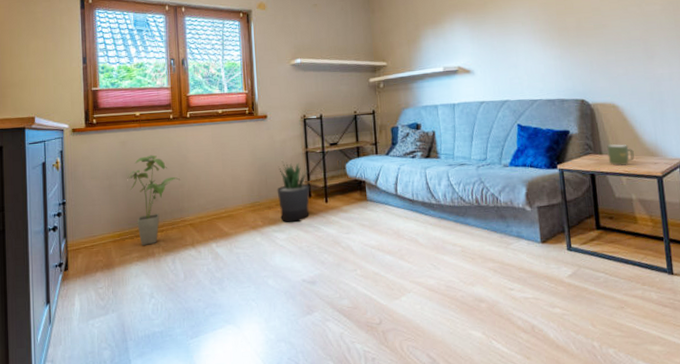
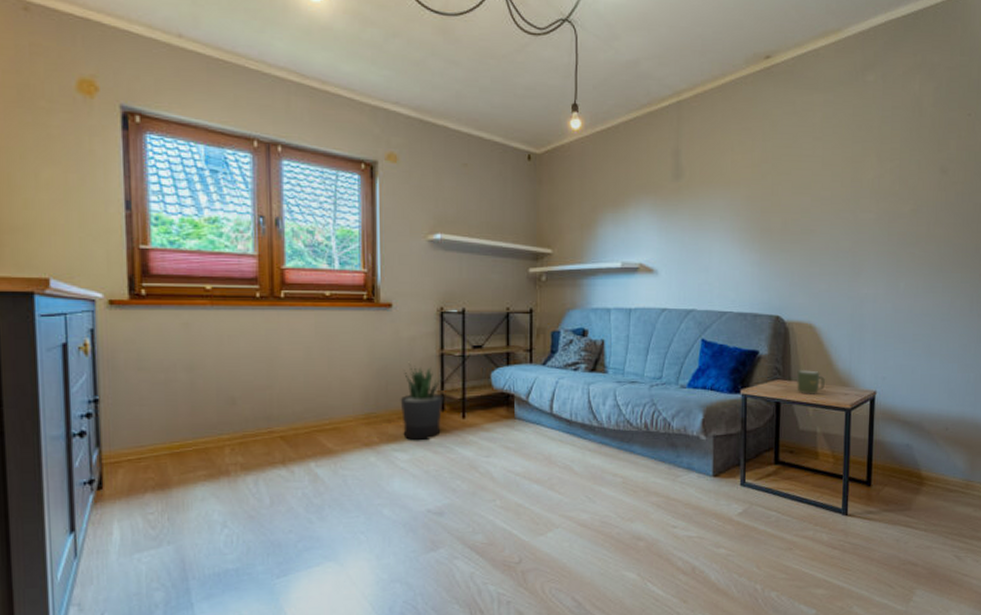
house plant: present [127,155,180,245] -> none [191,343,268,461]

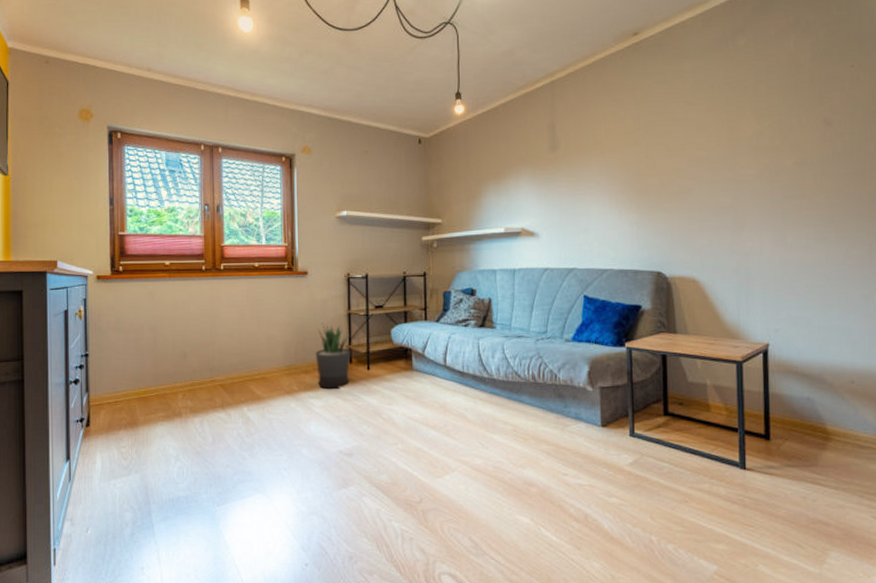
mug: present [797,369,825,395] -> none [682,322,712,347]

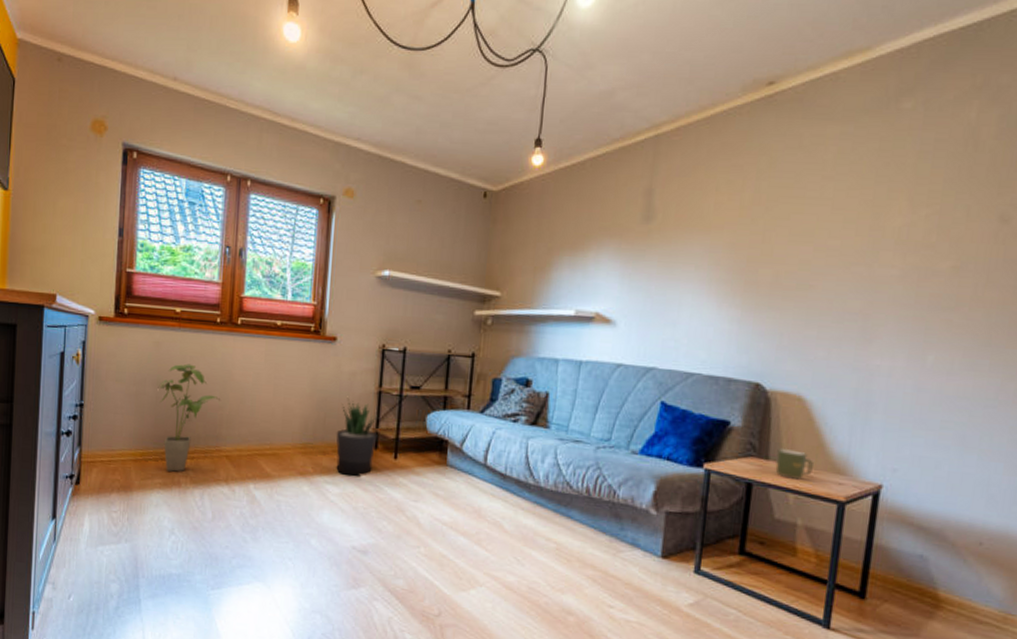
house plant: none [154,308,211,405] -> present [158,363,220,472]
mug: none [682,322,712,347] -> present [775,447,813,480]

